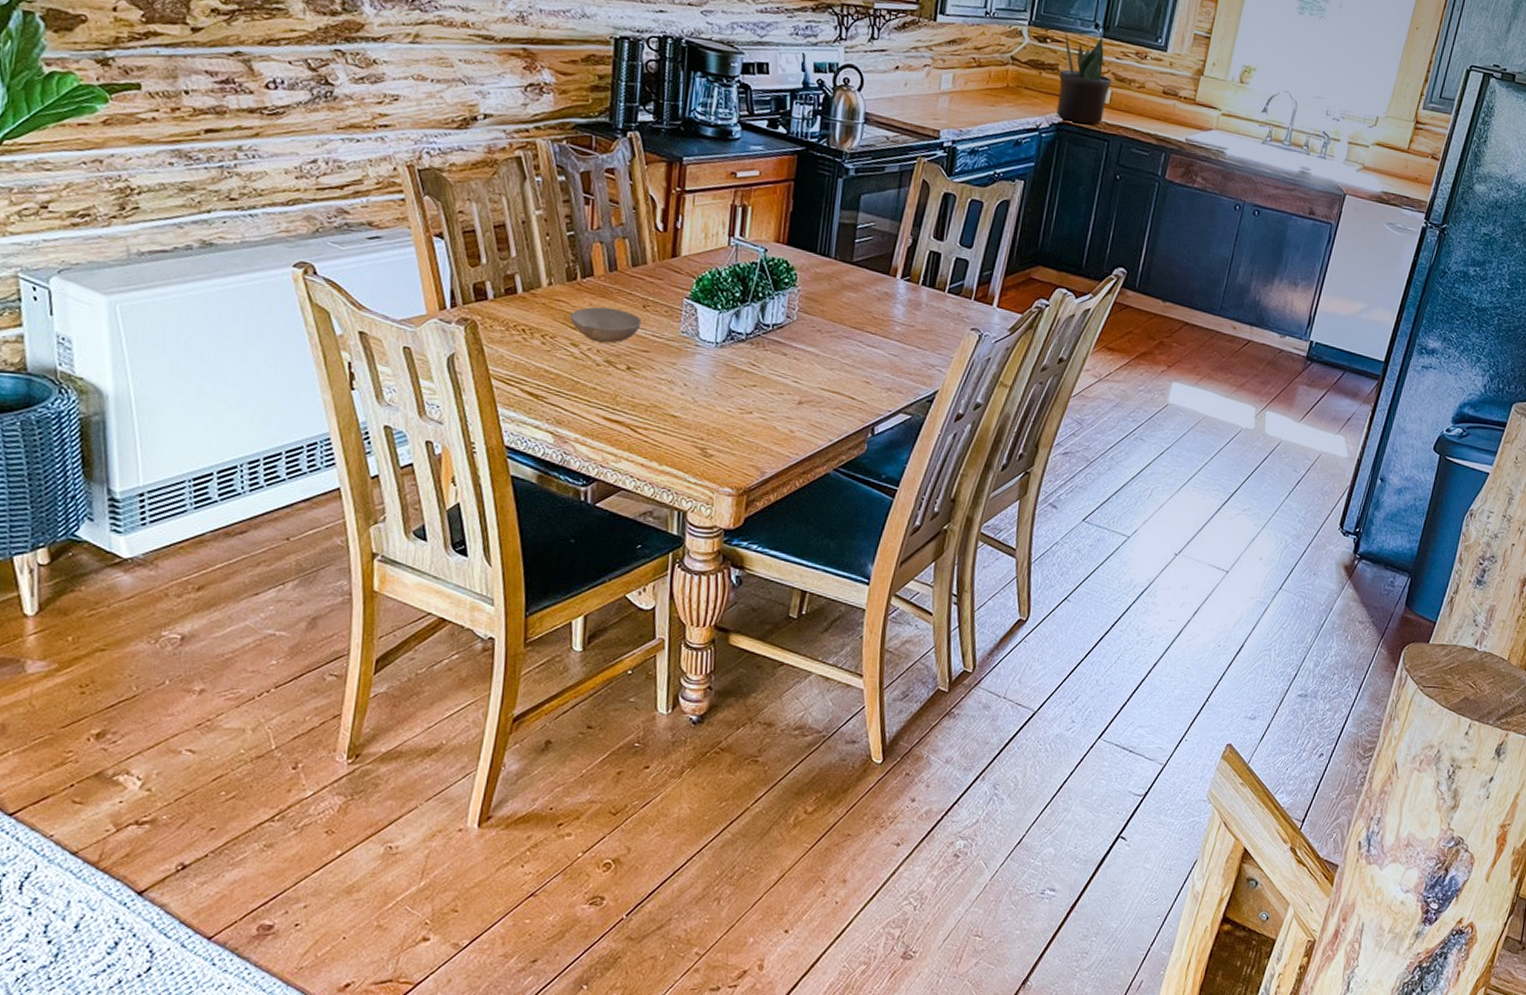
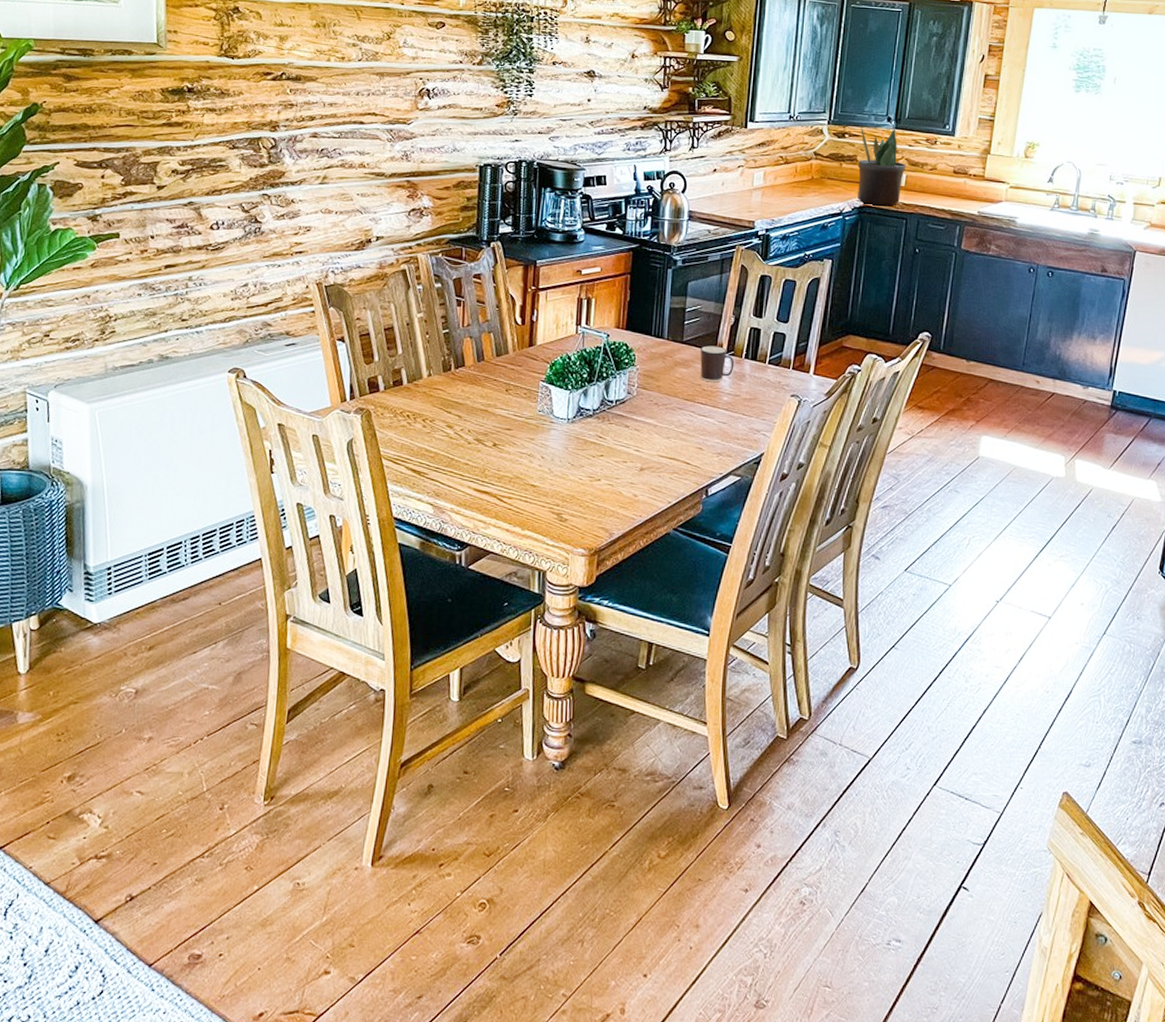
bowl: present [569,307,641,344] -> none [445,392,505,424]
mug: none [870,268,910,311] -> present [700,345,735,383]

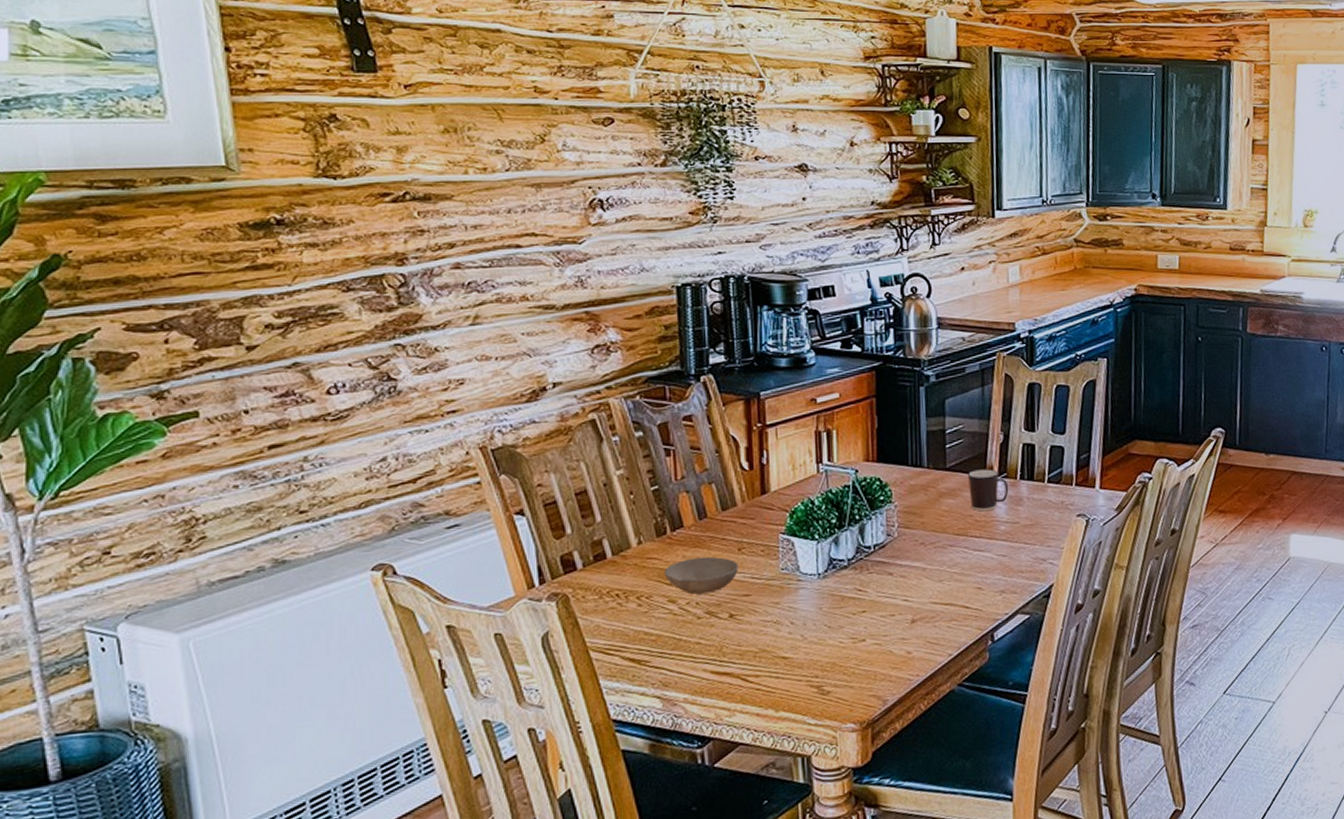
bowl: none [445,392,505,424] -> present [663,556,739,595]
planter: present [857,127,905,206] -> none [1123,206,1178,293]

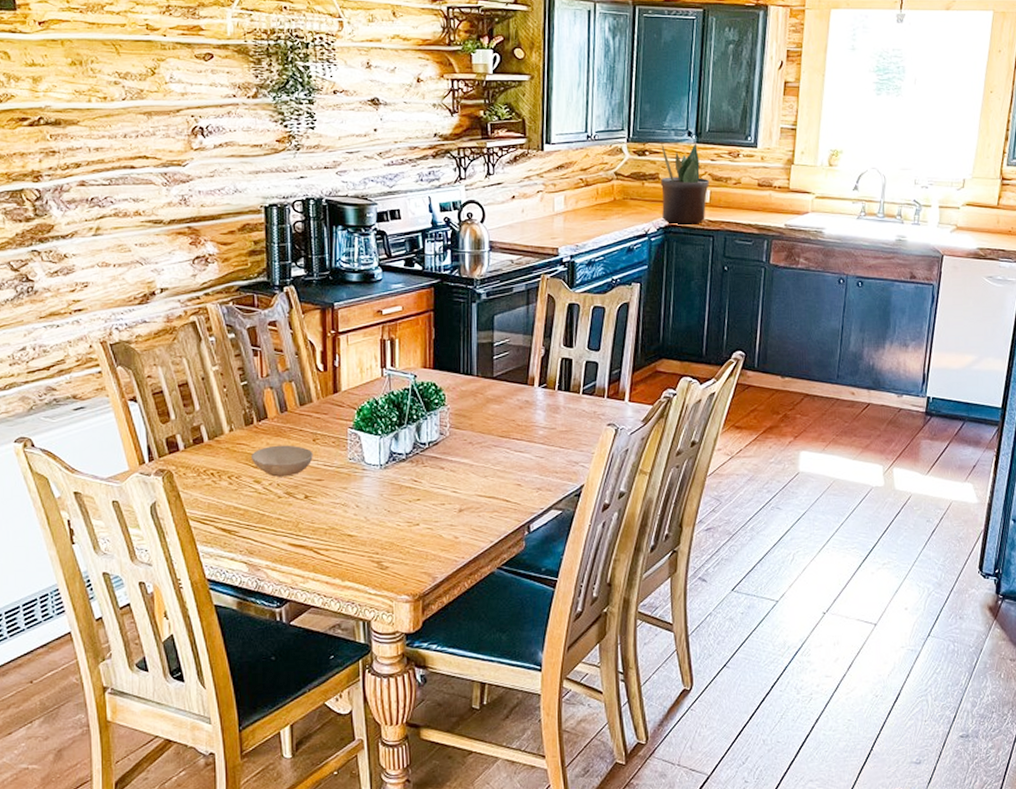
mug: present [968,469,1009,512] -> none [512,379,548,417]
planter: none [1123,206,1178,293] -> present [660,143,709,225]

